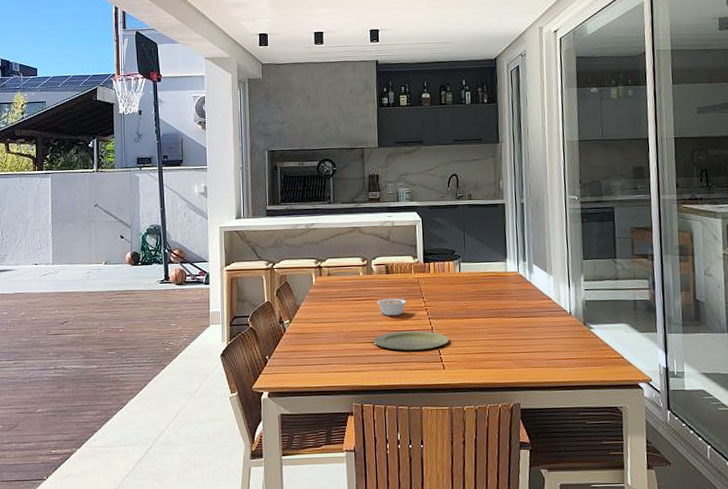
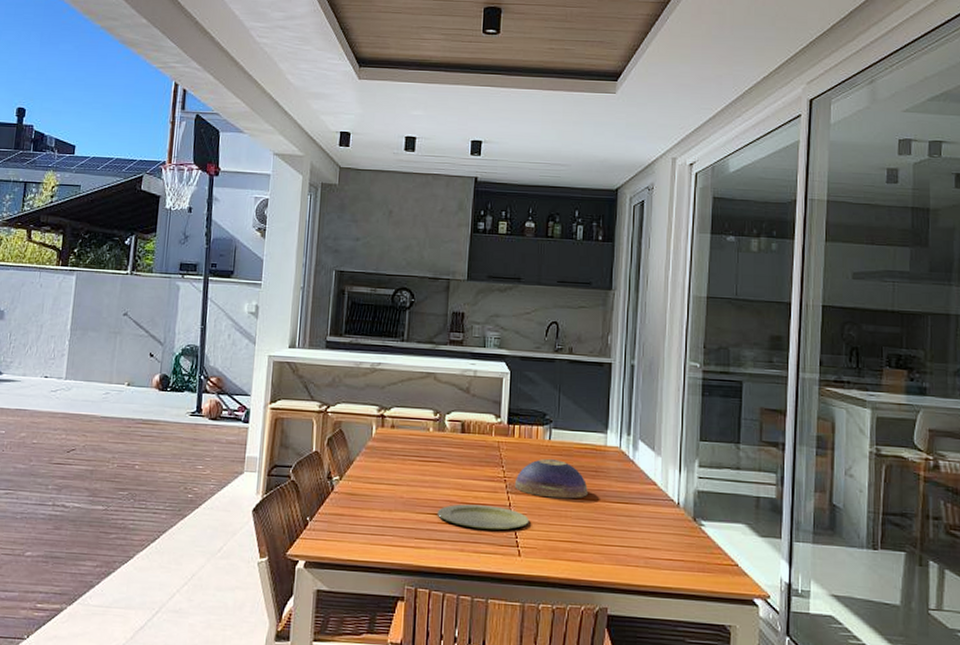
legume: present [376,295,407,316] -> none [446,461,483,485]
decorative bowl: none [434,287,495,319] -> present [514,458,588,499]

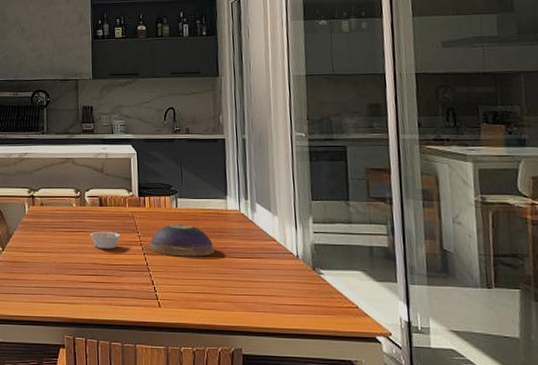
plate: present [437,504,530,530] -> none [85,265,166,286]
legume: none [446,461,483,485] -> present [89,229,121,249]

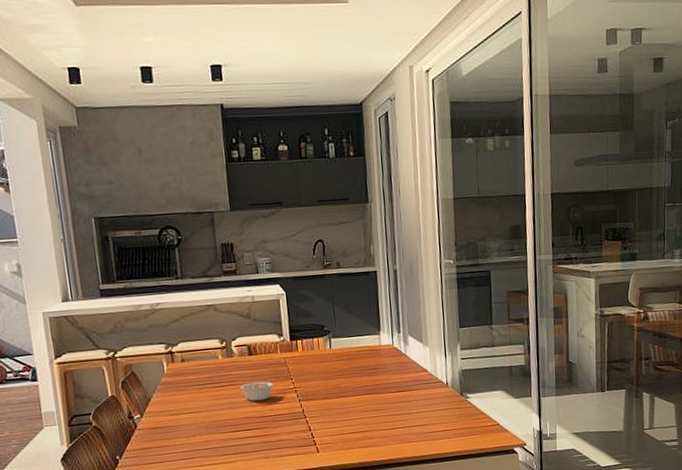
decorative bowl: present [149,223,215,257] -> none [304,364,370,399]

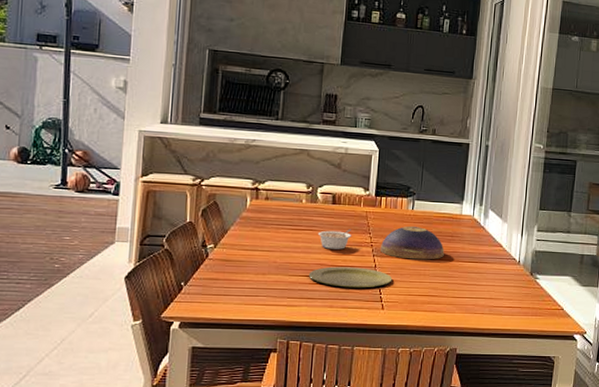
plate: none [238,414,323,437] -> present [308,266,393,288]
decorative bowl: none [304,364,370,399] -> present [380,225,444,260]

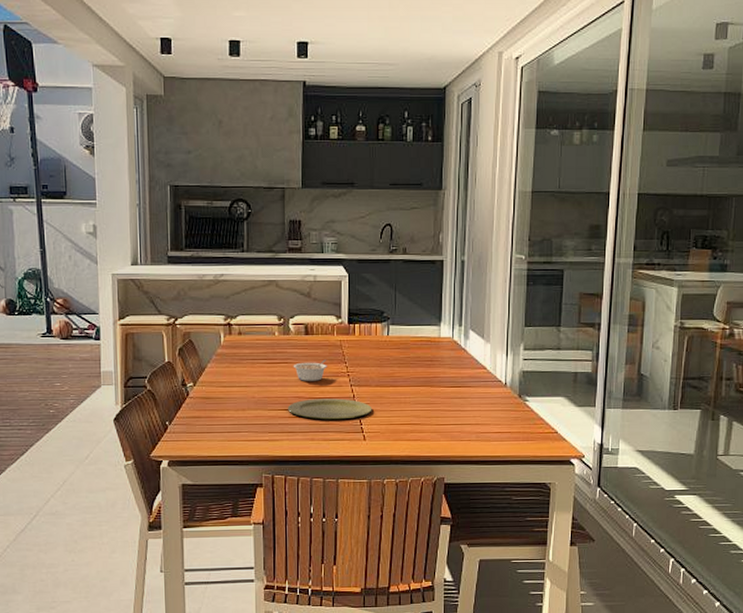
decorative bowl: present [380,225,444,260] -> none [357,352,424,387]

